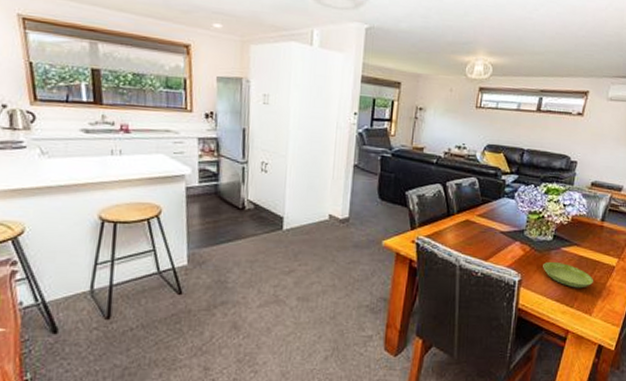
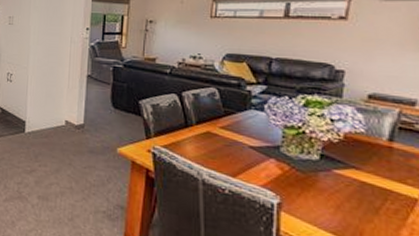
saucer: present [543,261,593,288] -> none [309,184,385,222]

